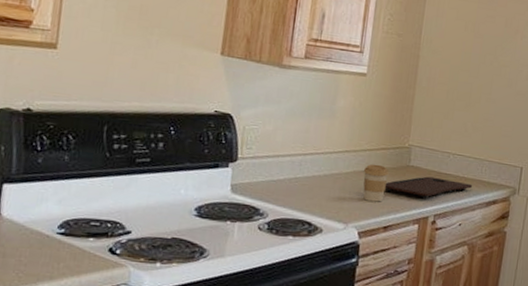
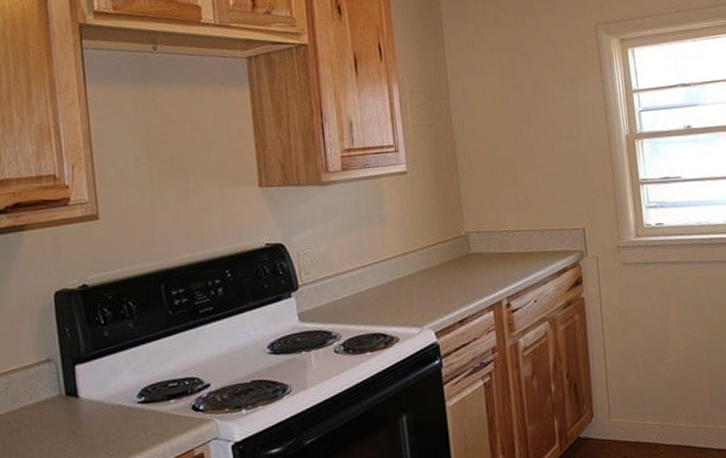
coffee cup: present [363,164,389,202] -> none [426,259,452,299]
cutting board: present [384,176,473,199] -> none [450,257,539,285]

